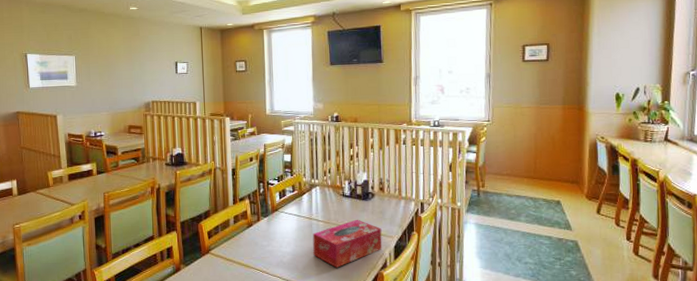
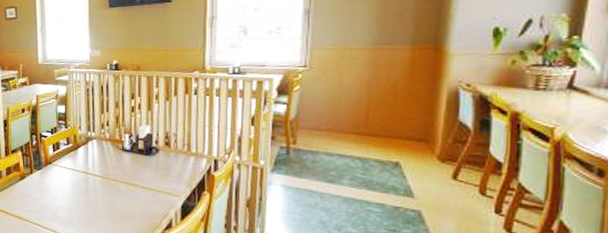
tissue box: present [312,219,382,268] -> none [89,175,167,225]

